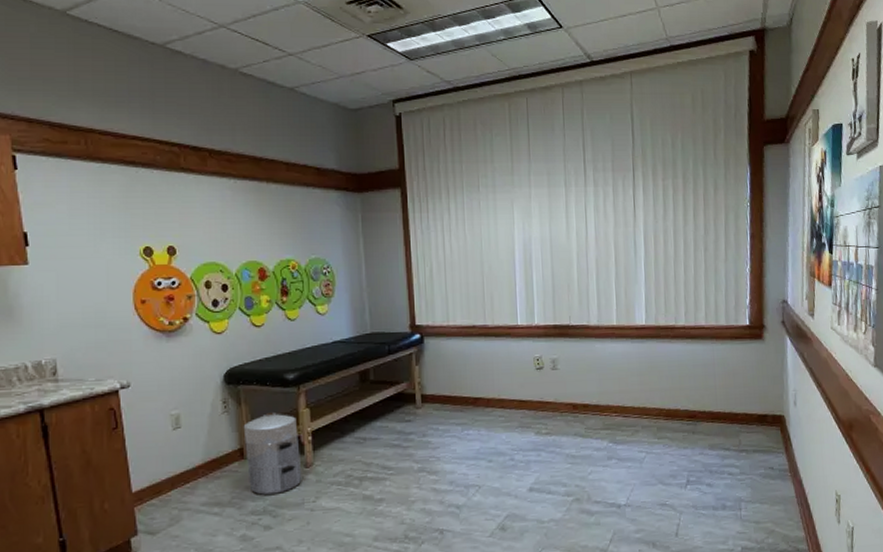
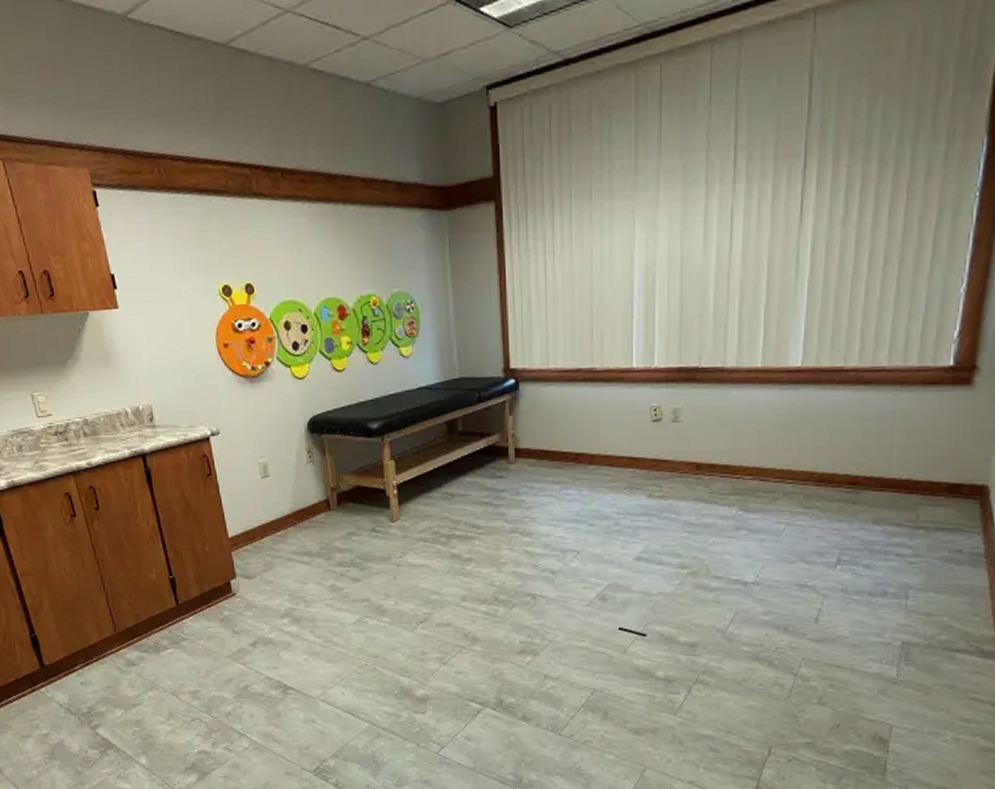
waste bin: present [243,411,302,495] -> none [328,463,389,547]

